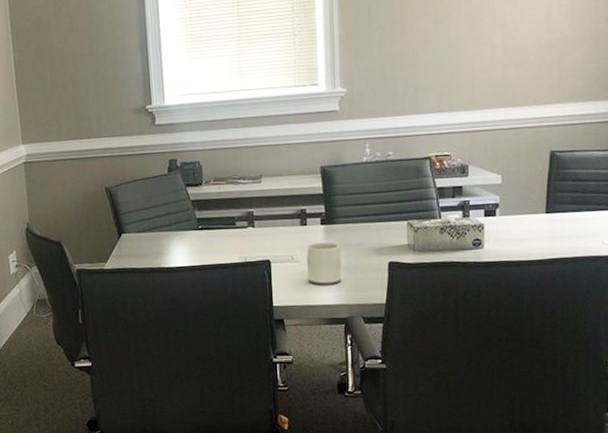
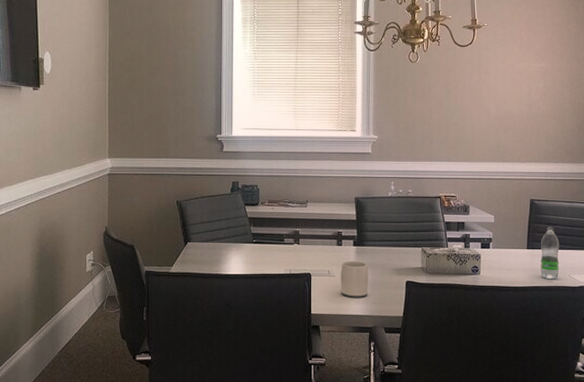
bottle: none [564,183,590,249] -> present [540,227,560,280]

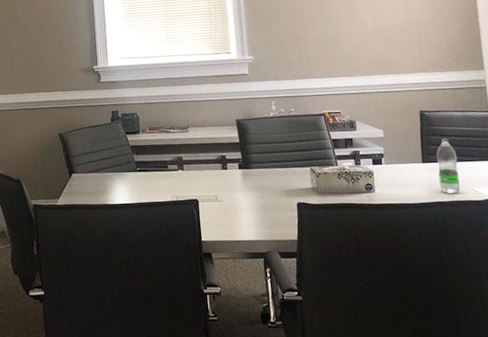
mug: present [340,261,369,298] -> none [228,184,259,223]

